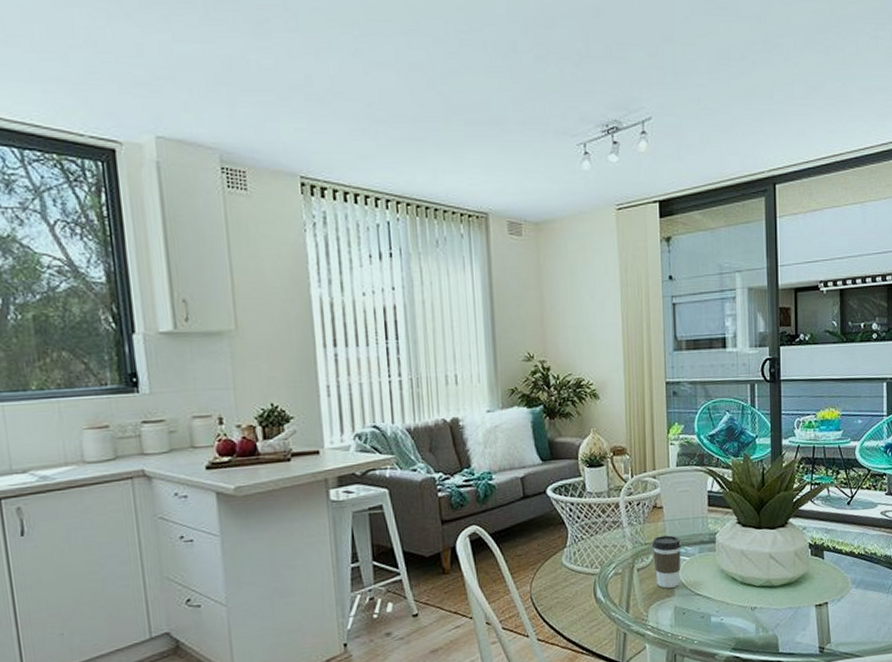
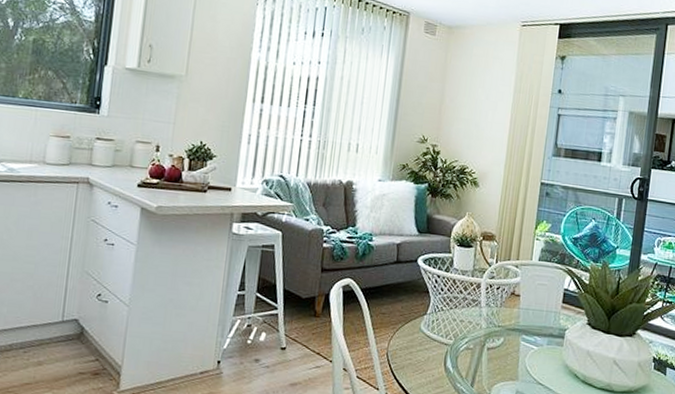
coffee cup: present [651,535,682,588] -> none [503,321,533,373]

